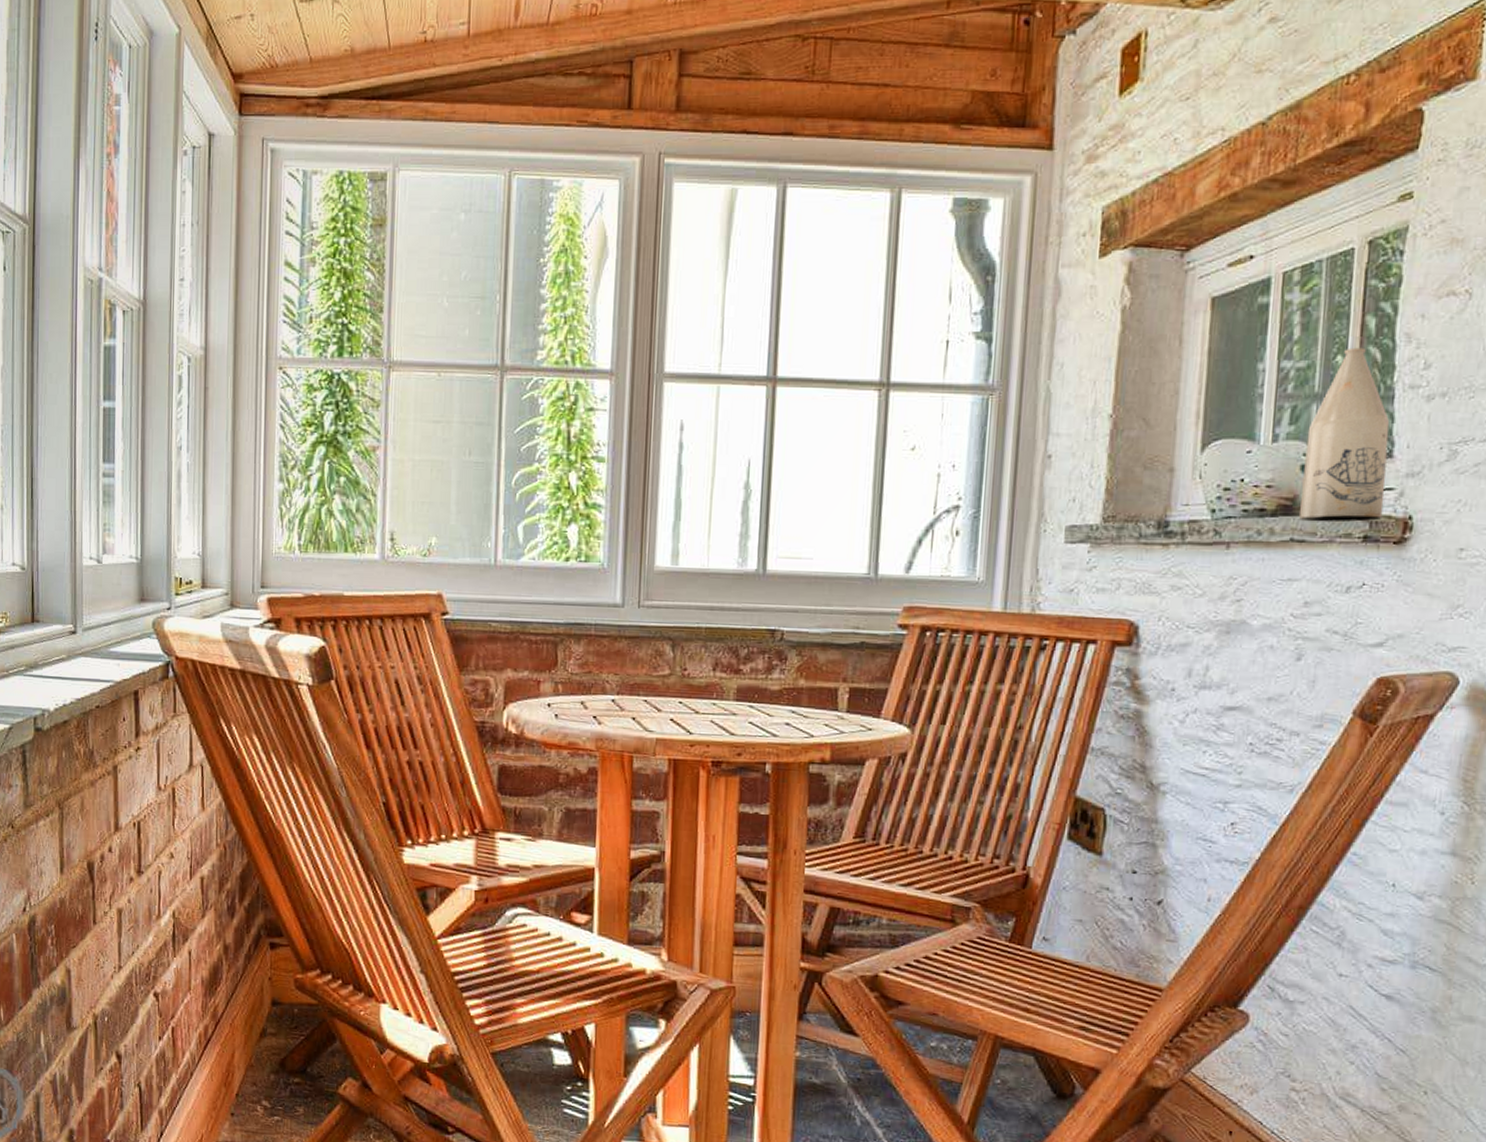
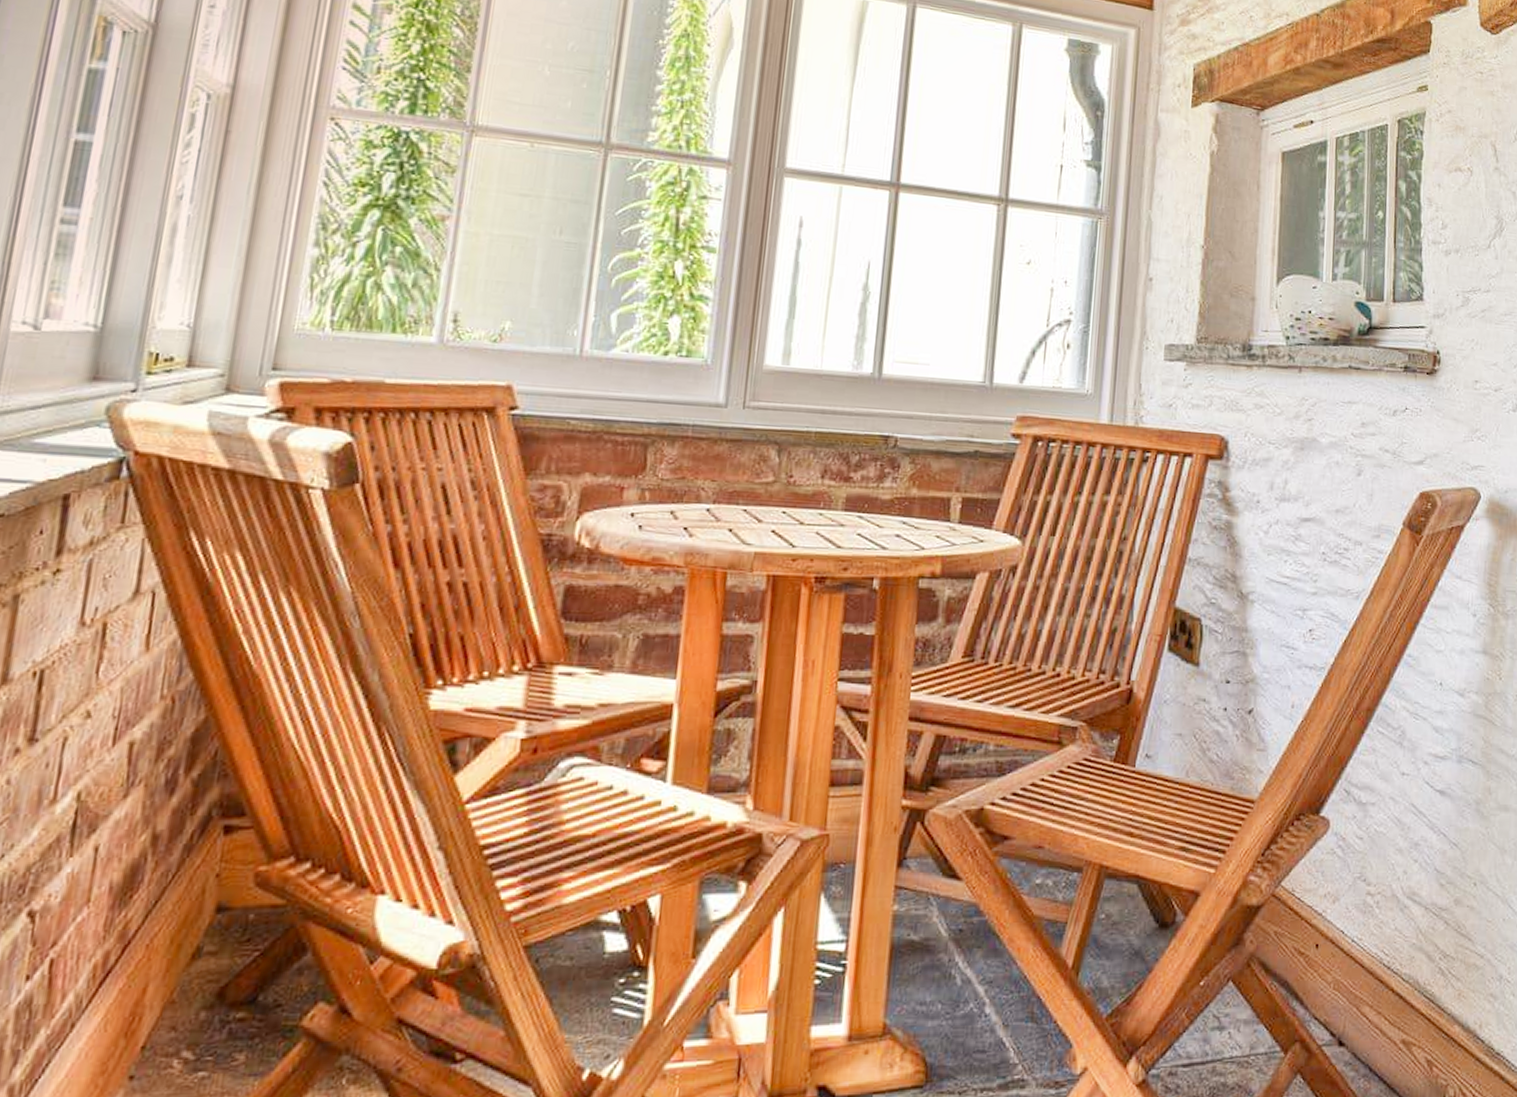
decorative bottle: present [1298,347,1390,523] -> none [1354,205,1420,354]

